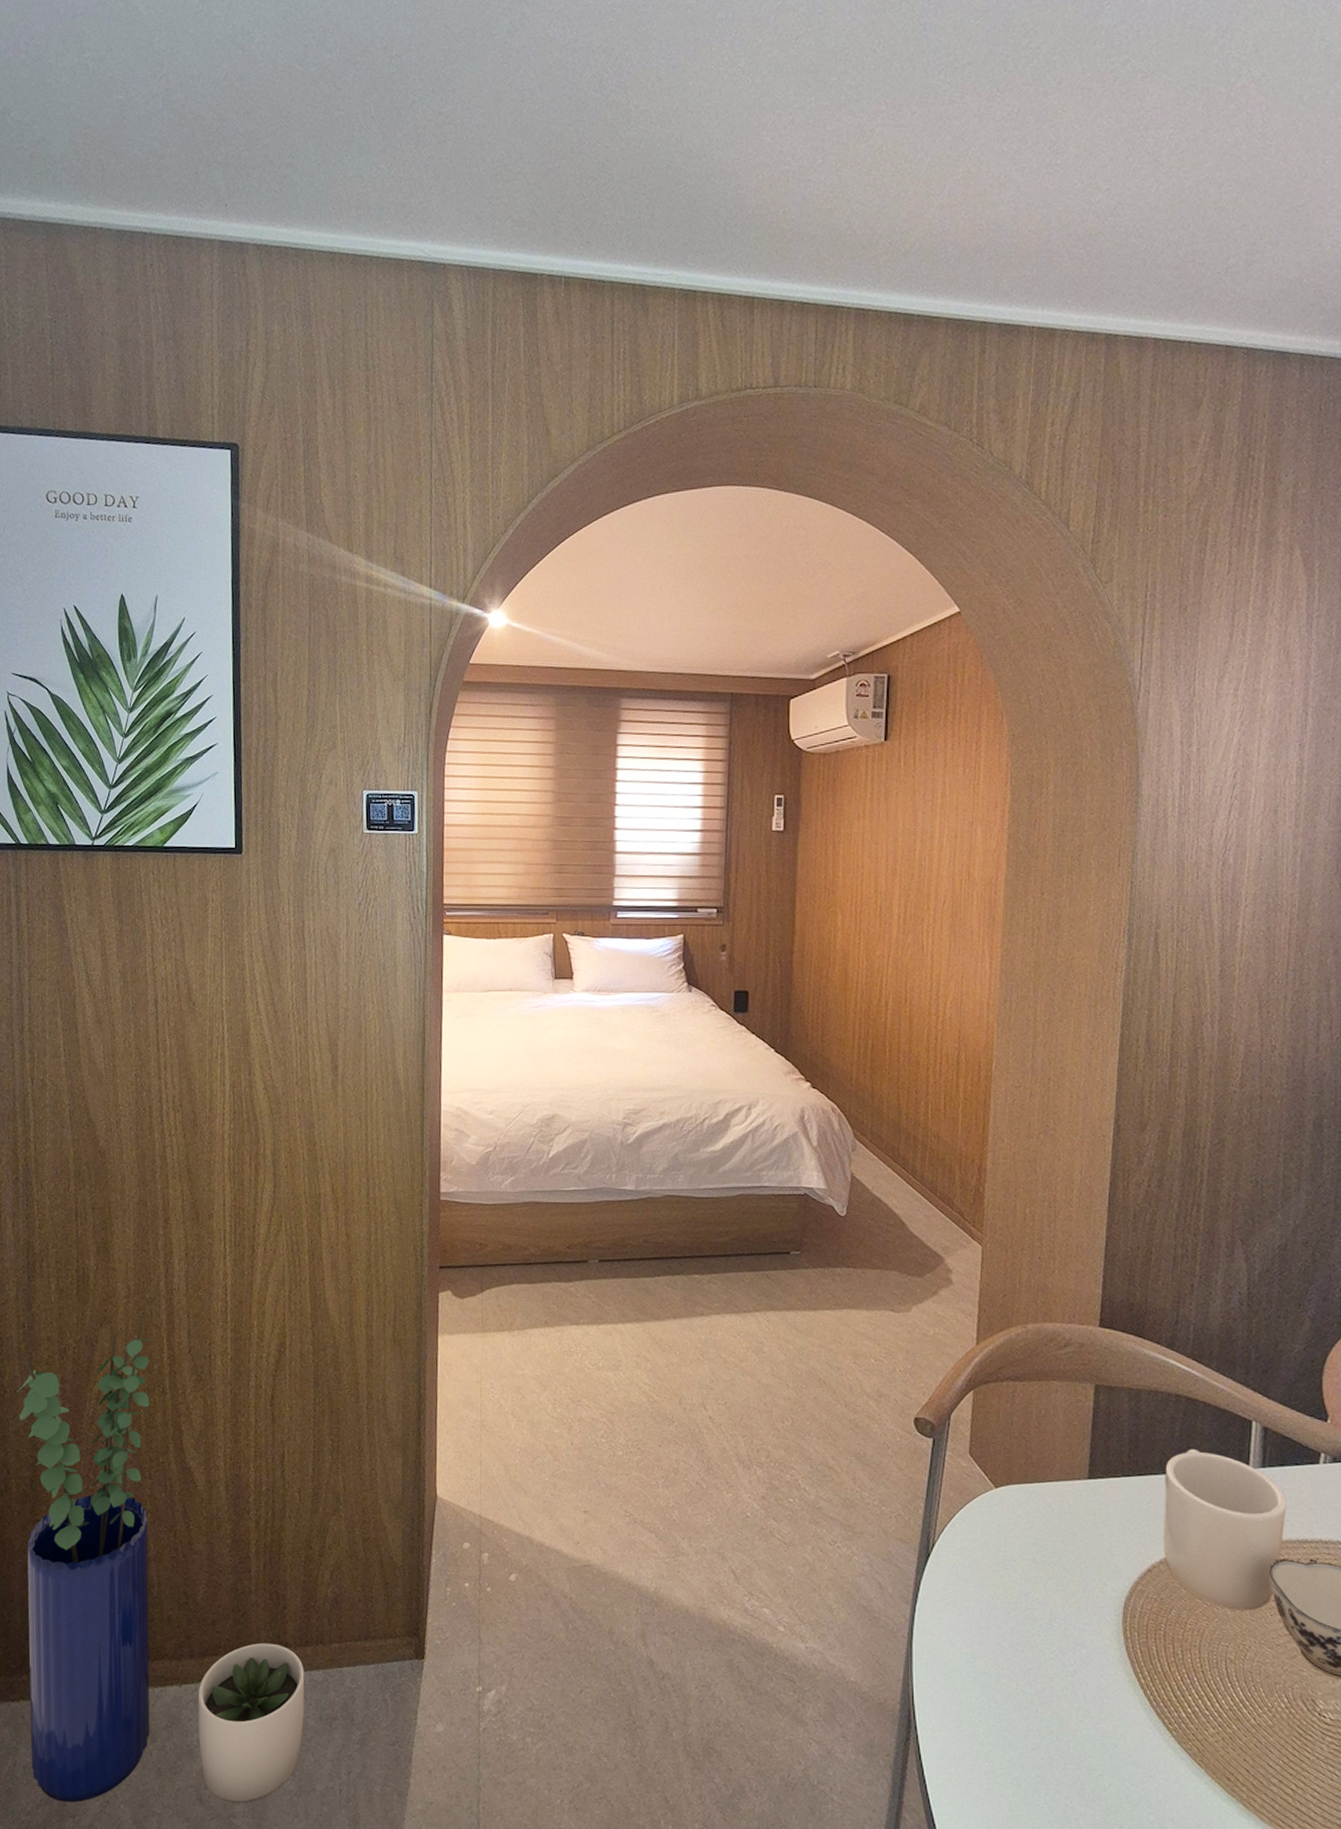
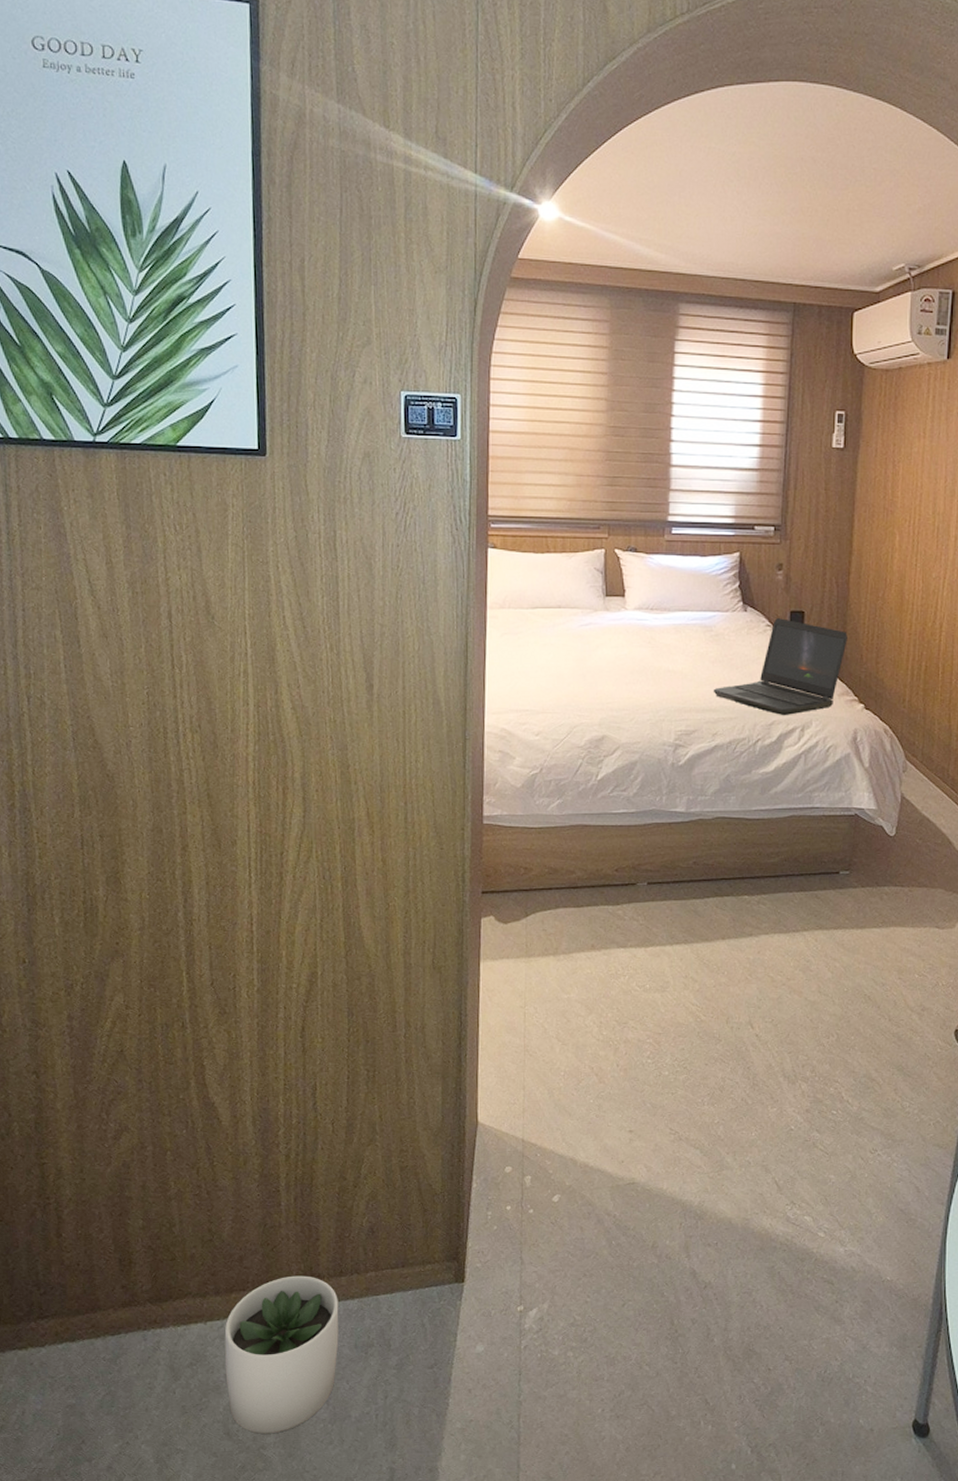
vase: present [17,1314,151,1803] -> none [18,947,173,1446]
laptop computer: none [660,998,792,1095] -> present [713,618,848,716]

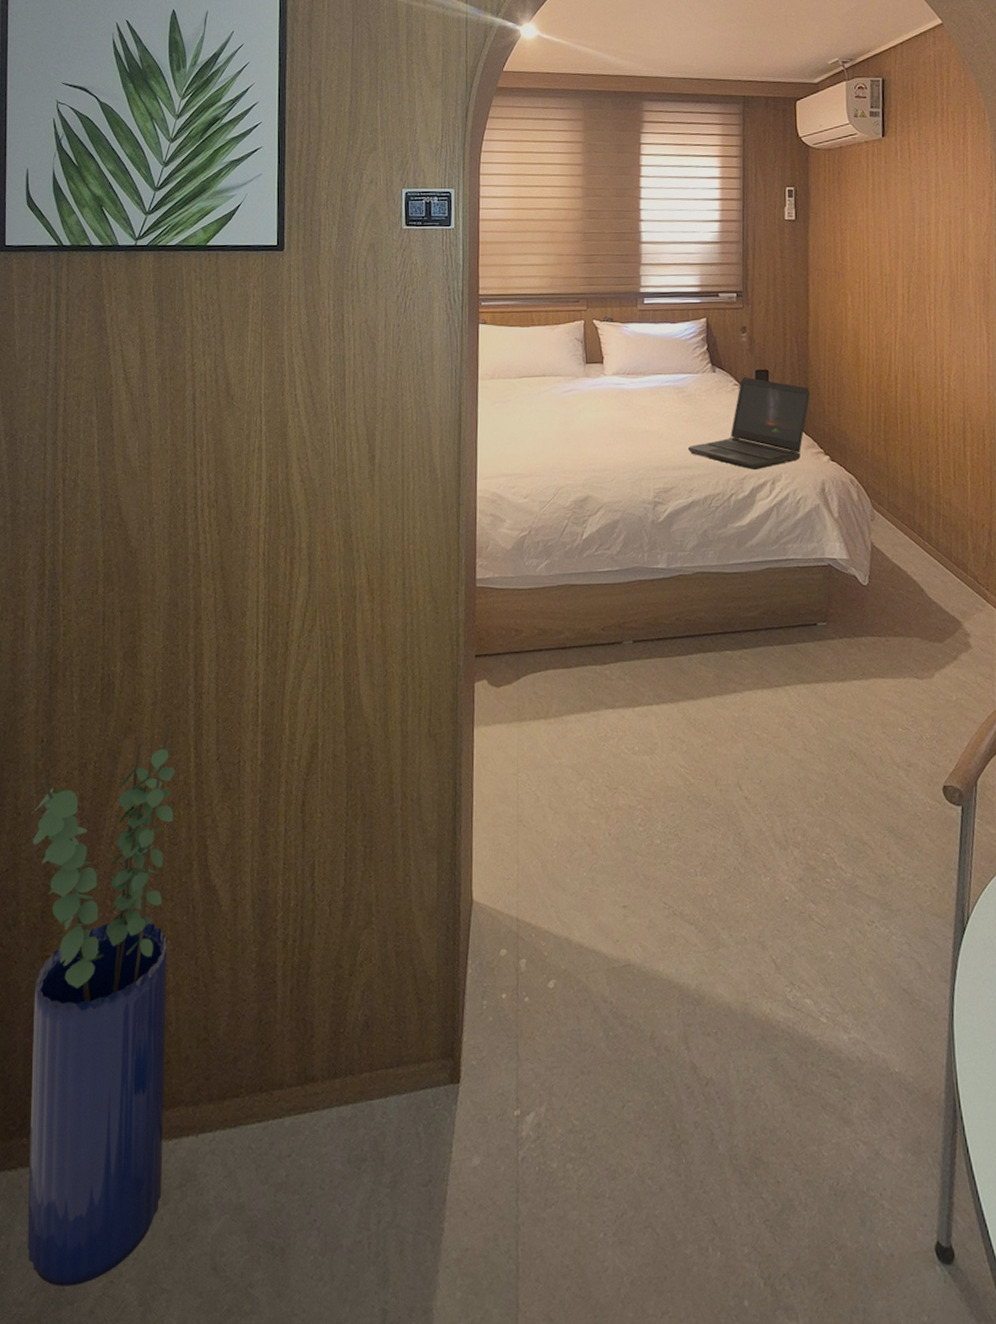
vase: none [18,947,173,1446] -> present [27,722,178,1286]
planter: present [224,1275,339,1434] -> none [215,1078,332,1269]

